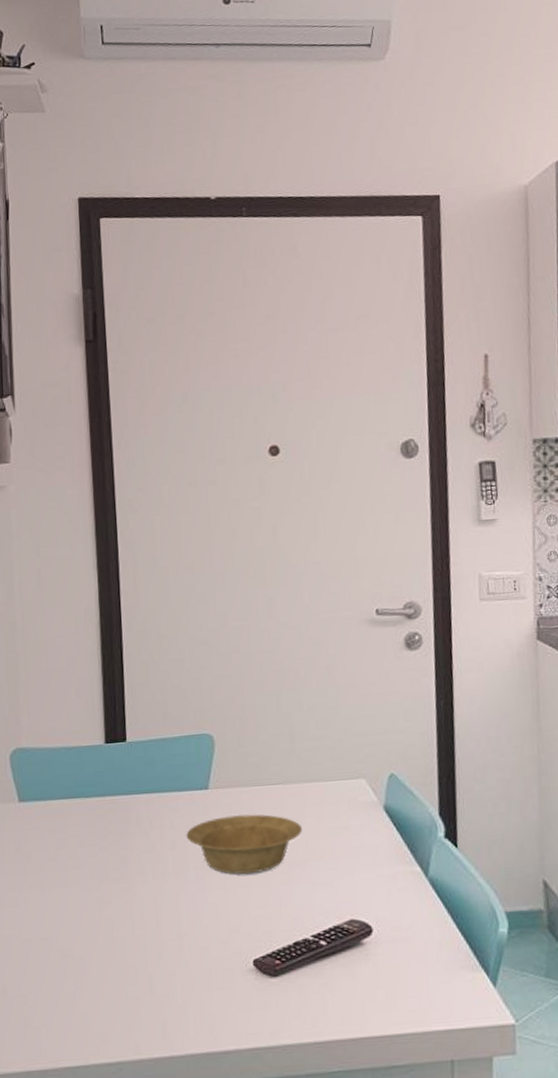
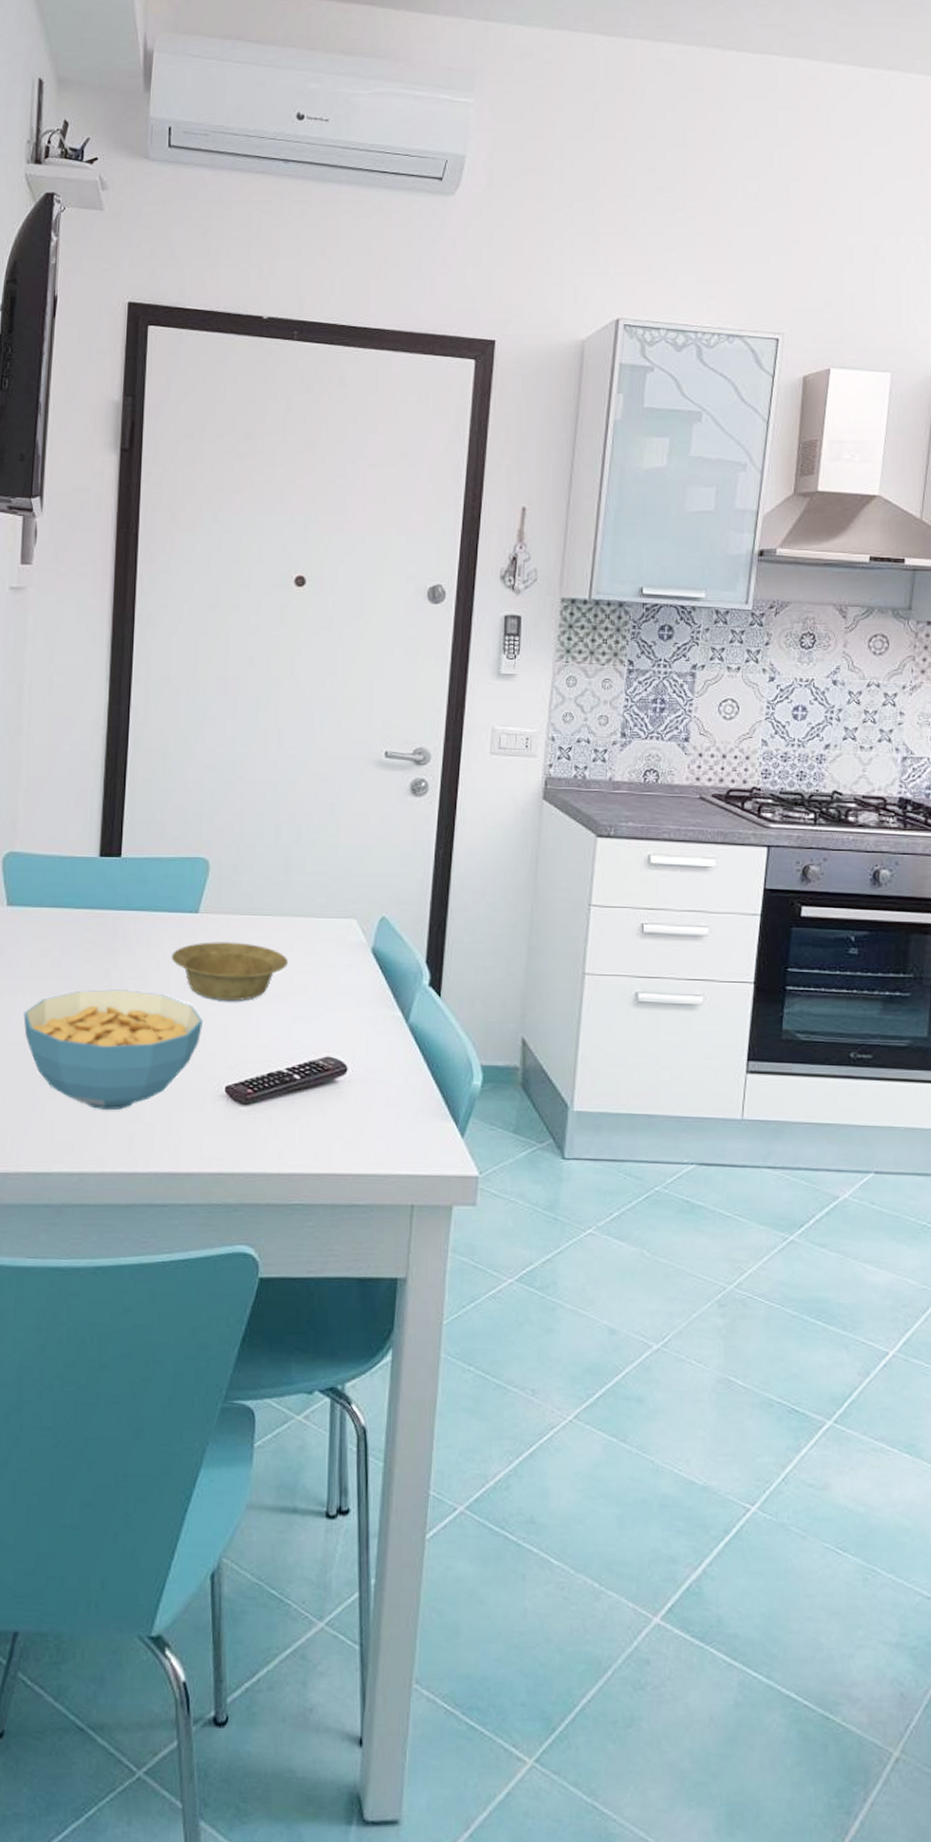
cereal bowl: none [46,873,225,997] -> present [23,989,204,1111]

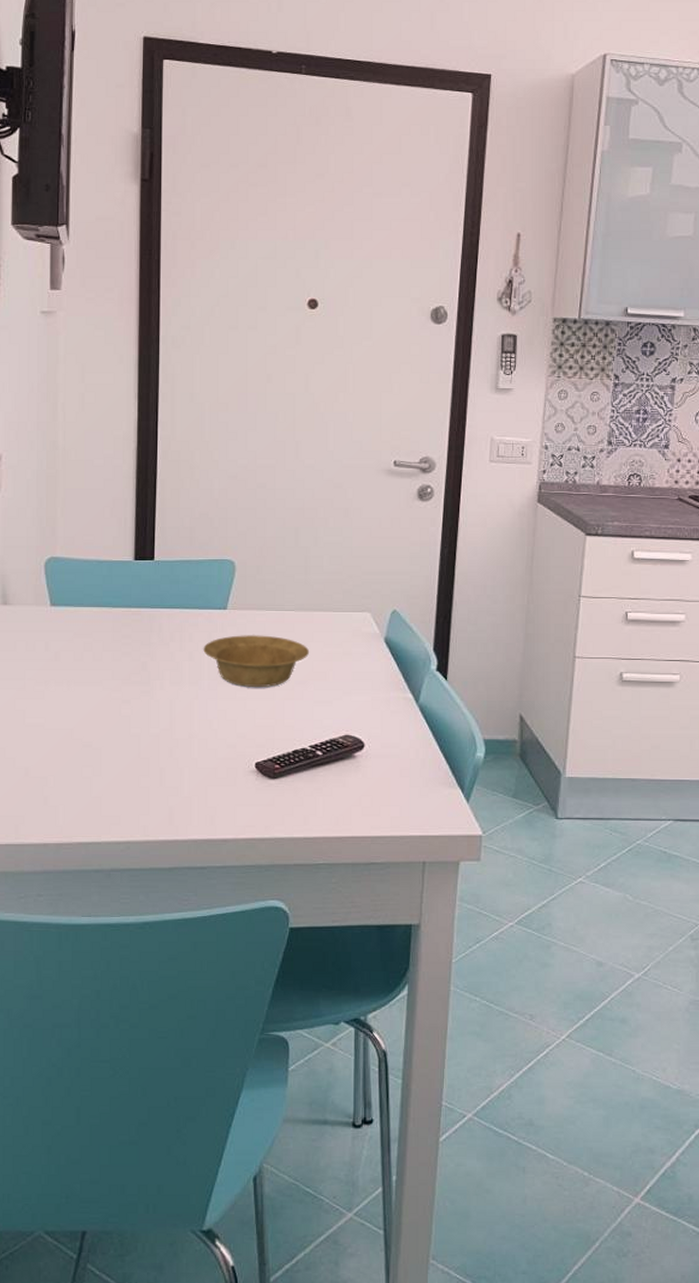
cereal bowl: present [23,989,204,1111] -> none [70,679,234,787]

